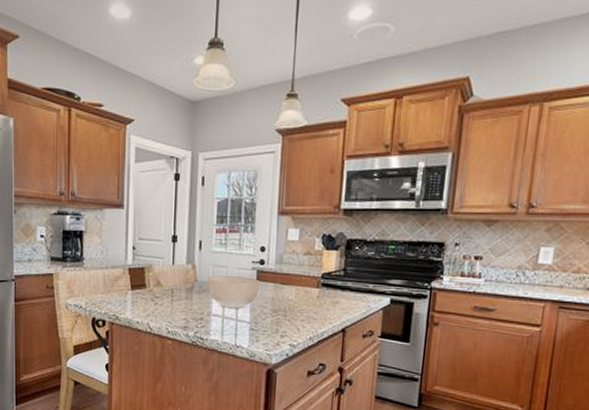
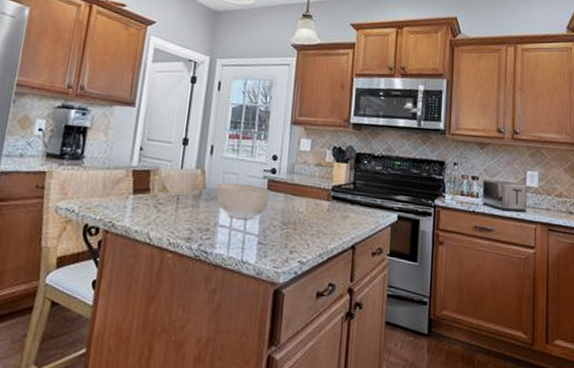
toaster: none [484,259,539,292] -> present [482,179,528,213]

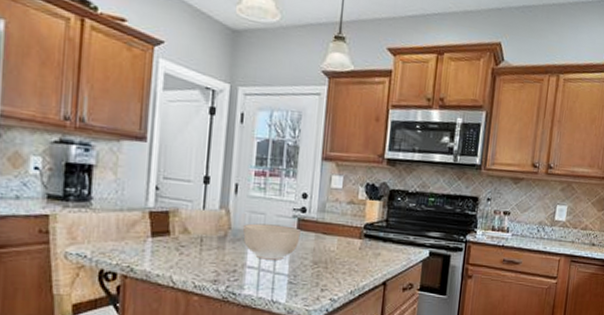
toaster: present [482,179,528,213] -> none [512,214,556,246]

